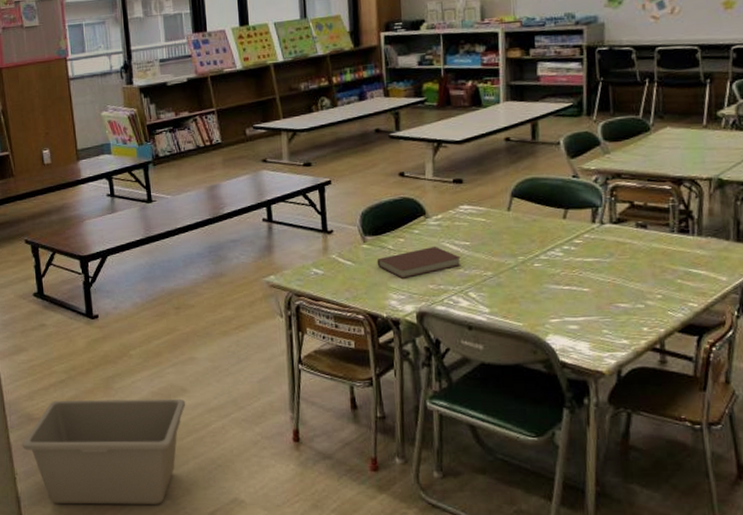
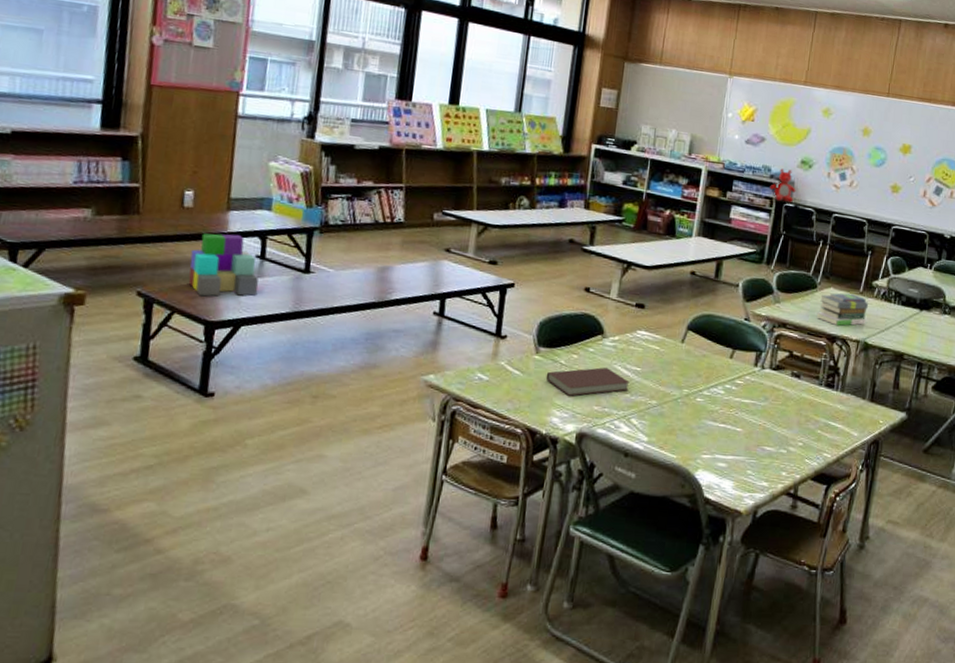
storage bin: present [21,398,186,505] -> none [74,489,303,624]
toy blocks: none [58,179,115,236] -> present [188,233,259,297]
stuffed toy: none [577,11,608,48] -> present [769,168,796,204]
books: none [655,129,717,166] -> present [816,293,869,326]

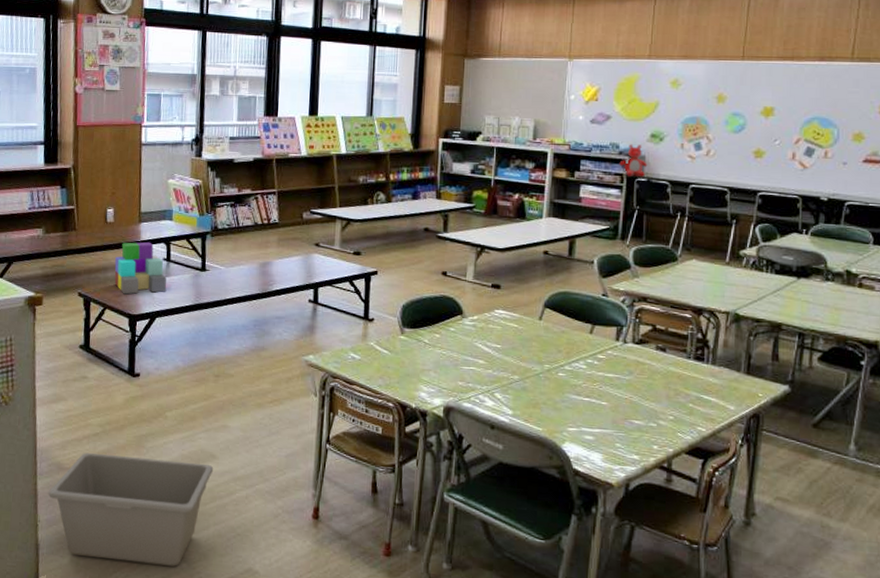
storage bin: none [74,489,303,624] -> present [48,452,214,566]
book: present [545,367,630,396] -> none [412,345,491,373]
books: present [816,293,869,326] -> none [679,264,737,298]

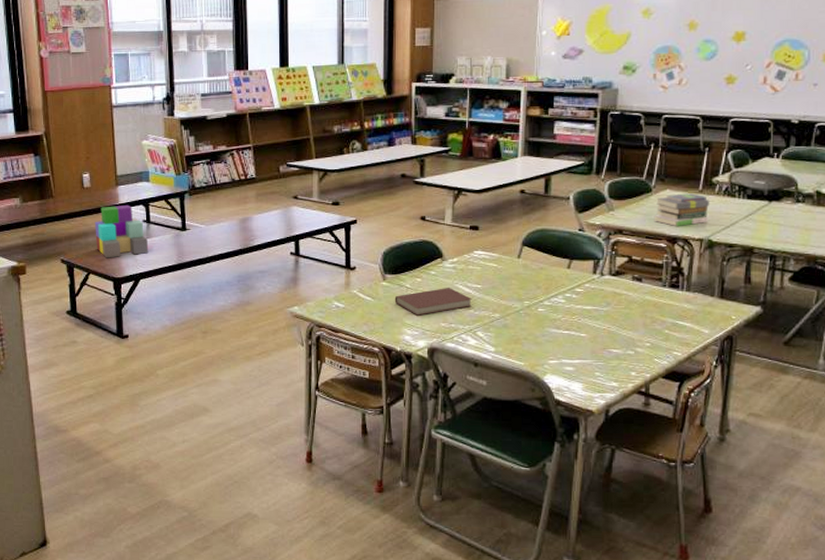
storage bin: present [48,452,214,566] -> none [48,414,208,516]
book: none [412,345,491,373] -> present [394,287,472,316]
stuffed toy: present [619,144,648,178] -> none [592,77,621,111]
books: none [679,264,737,298] -> present [654,193,710,226]

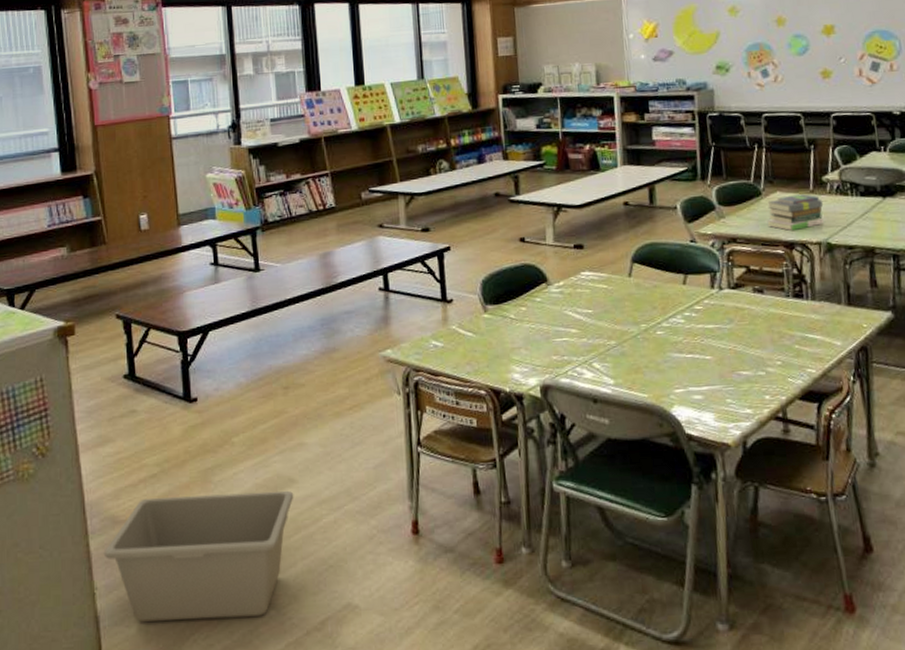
storage bin: none [48,414,208,516] -> present [103,490,294,622]
toy blocks: present [95,204,149,258] -> none [155,246,218,310]
book: present [394,287,472,316] -> none [498,314,585,350]

